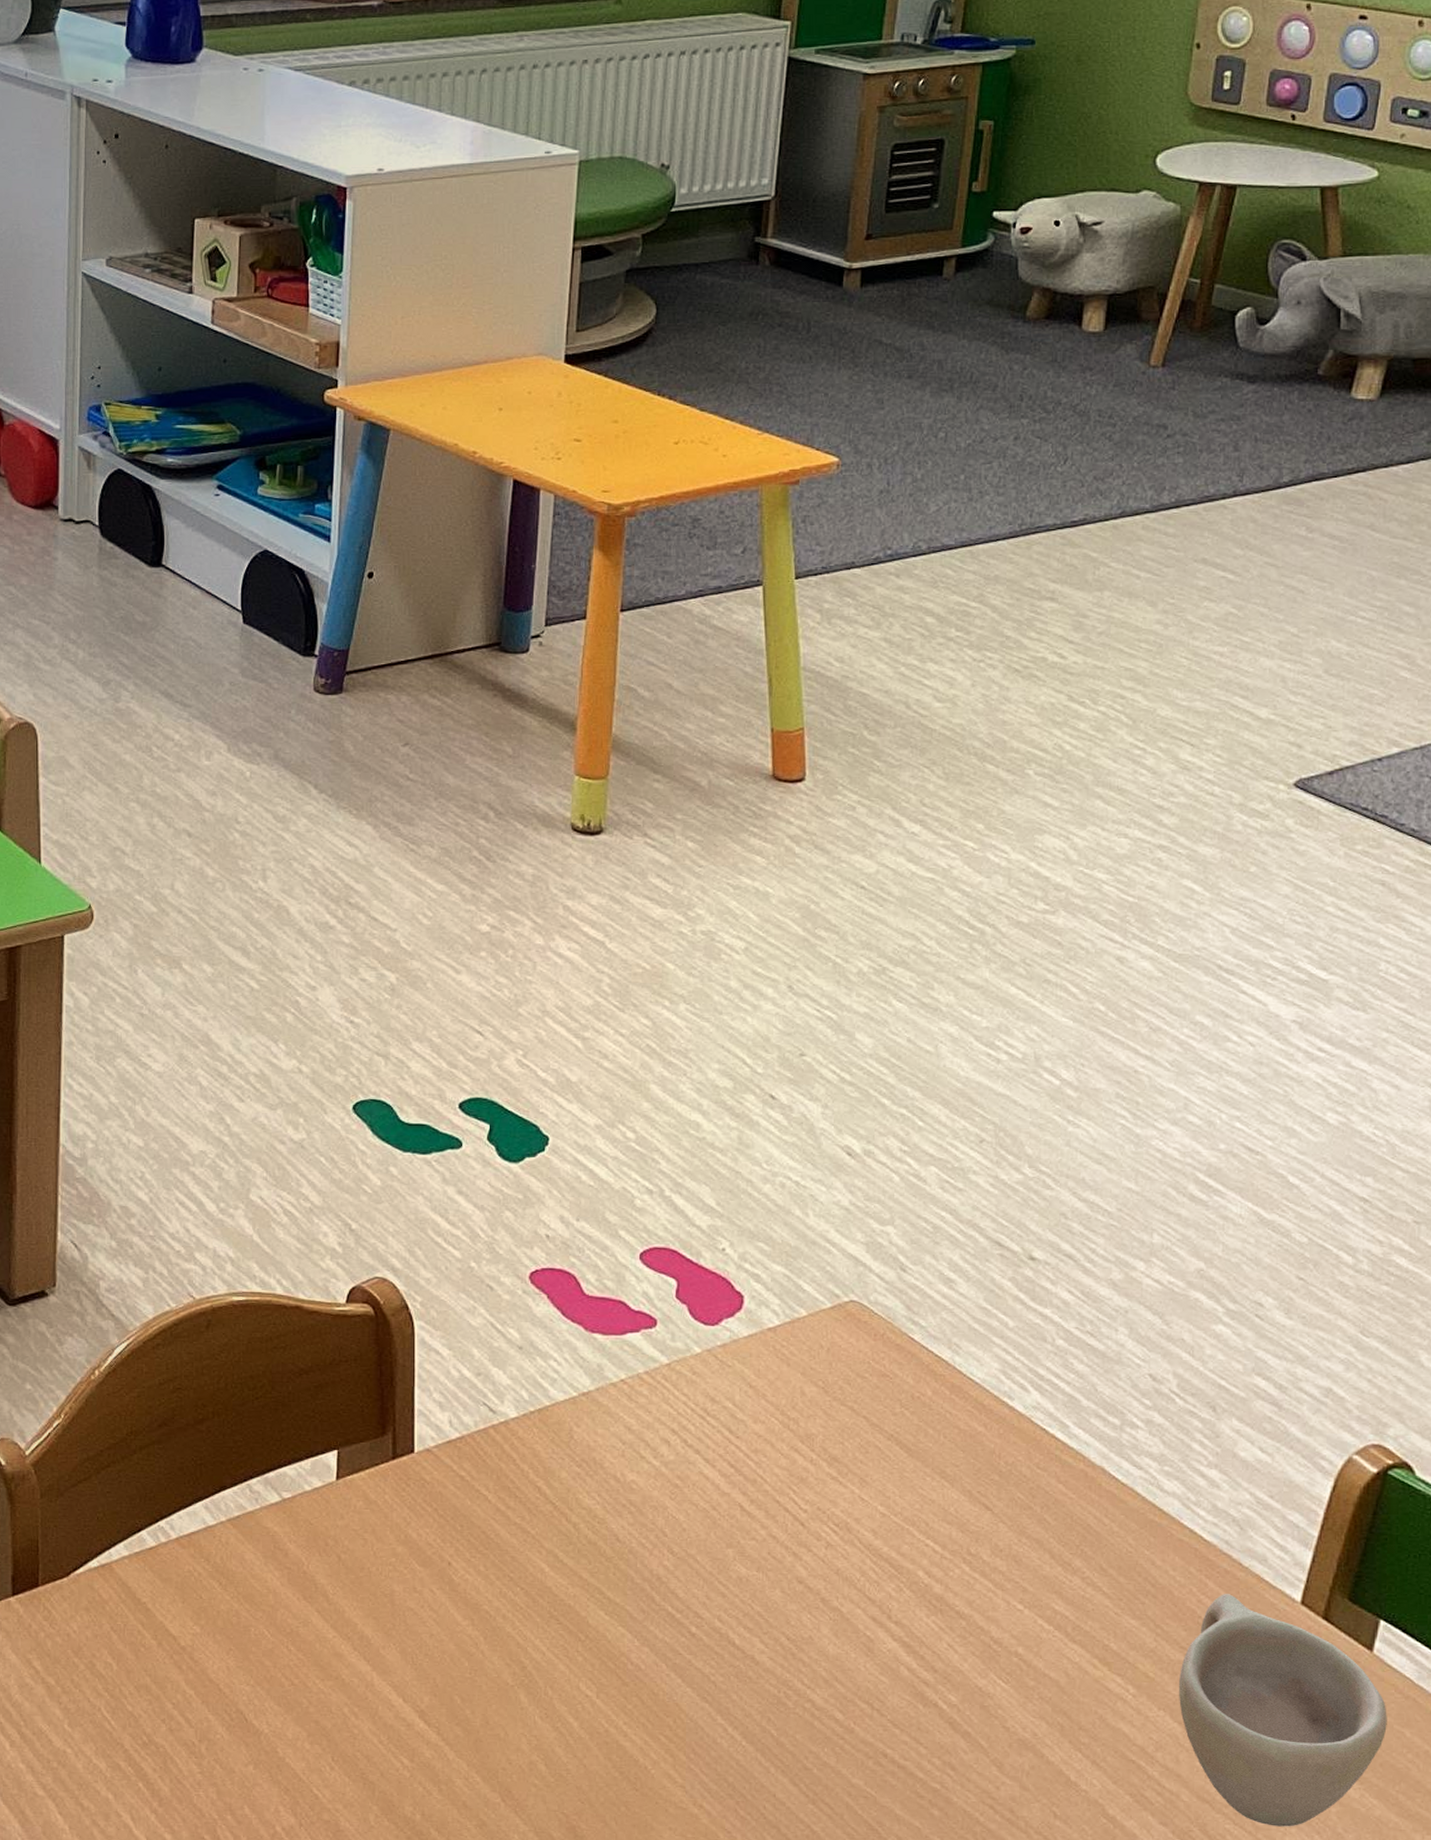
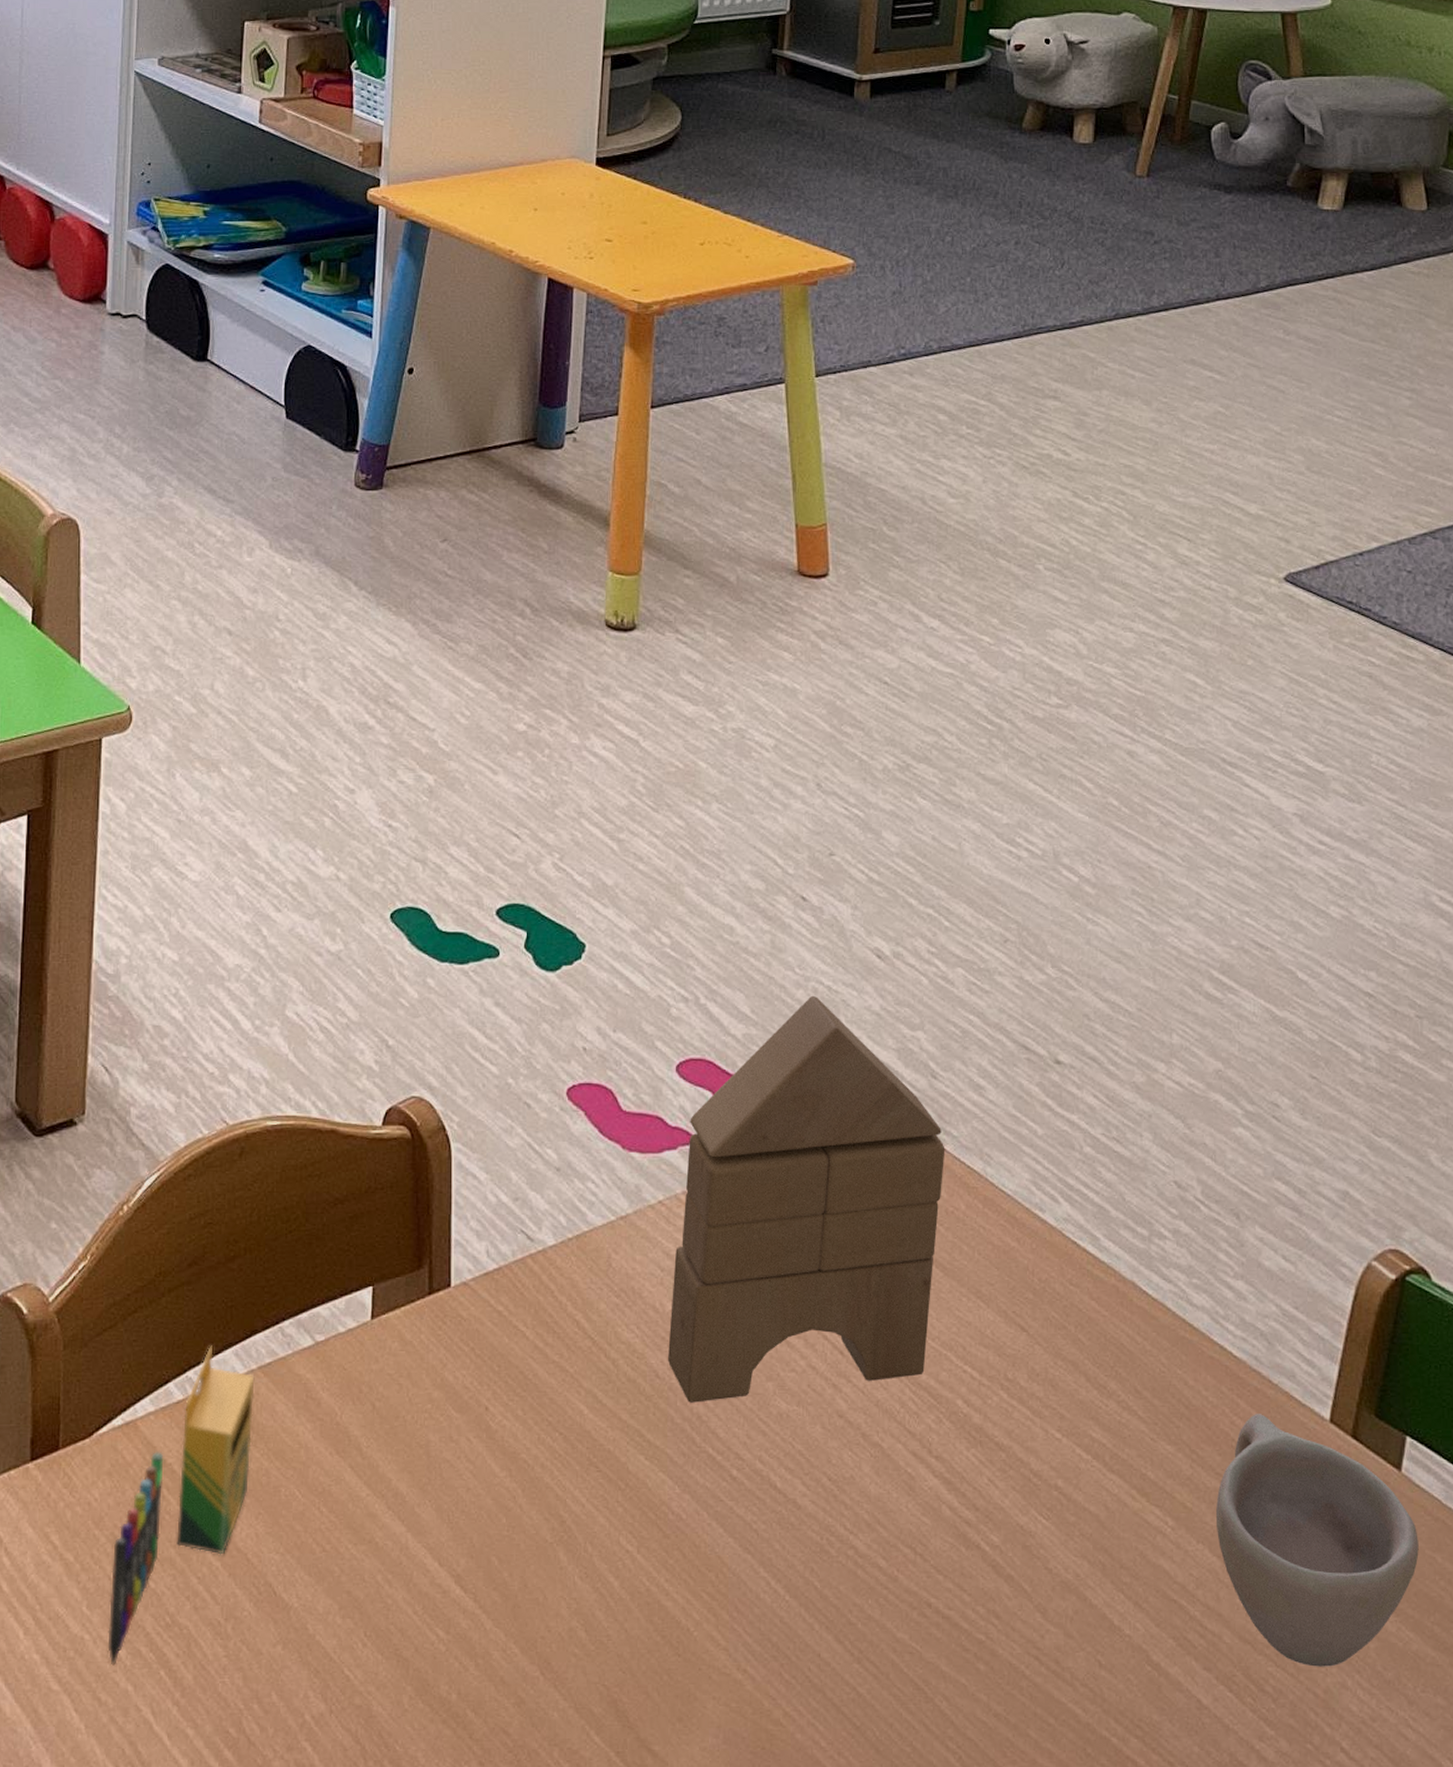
crayon: none [88,1499,224,1777] -> present [107,1345,255,1666]
toy blocks: none [628,1190,913,1565] -> present [667,995,945,1403]

